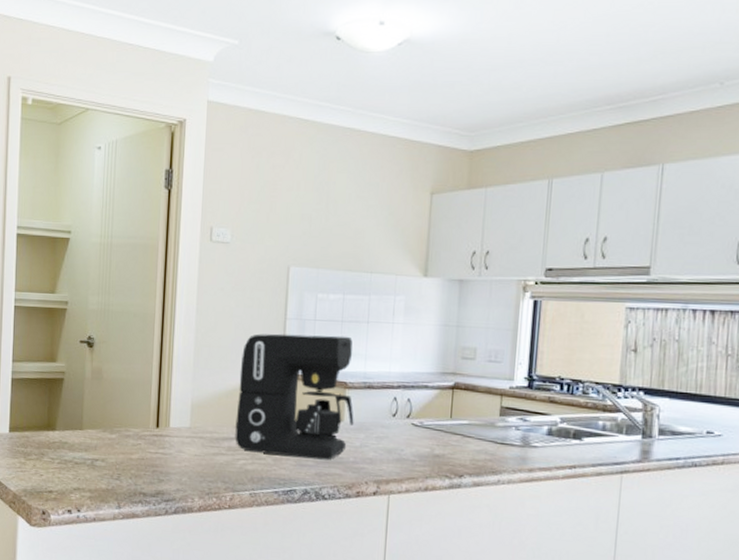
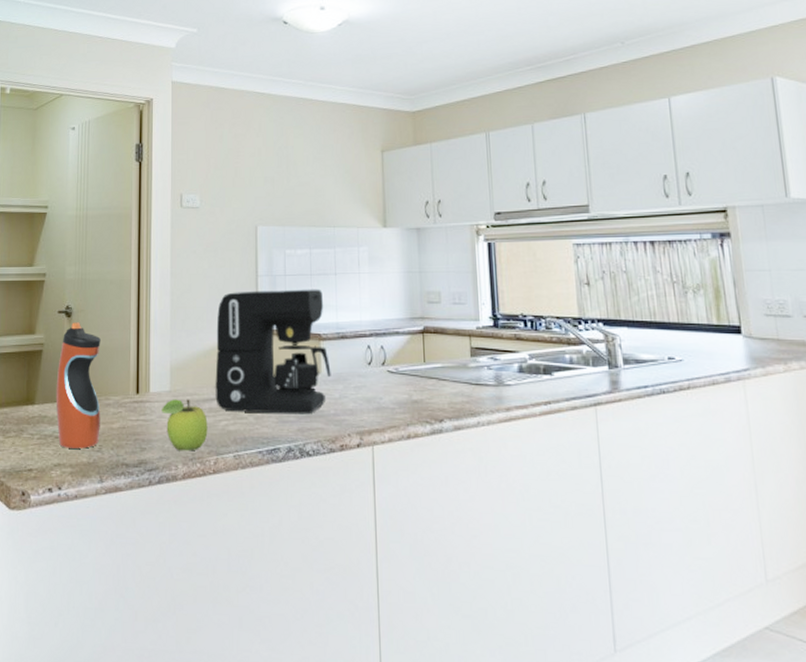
water bottle: none [76,353,122,476] -> present [56,322,101,449]
fruit: none [180,435,226,486] -> present [161,399,208,451]

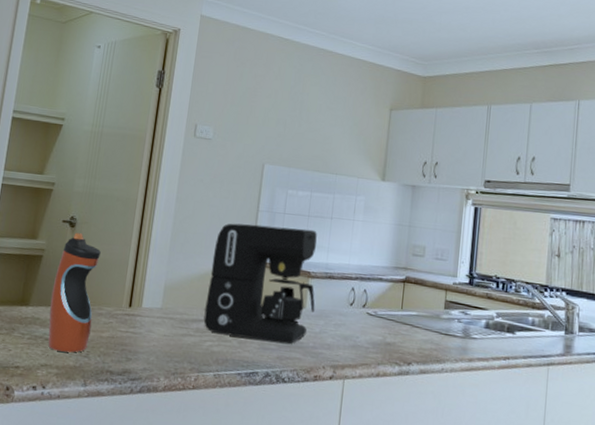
fruit: present [161,399,208,451] -> none [151,316,194,366]

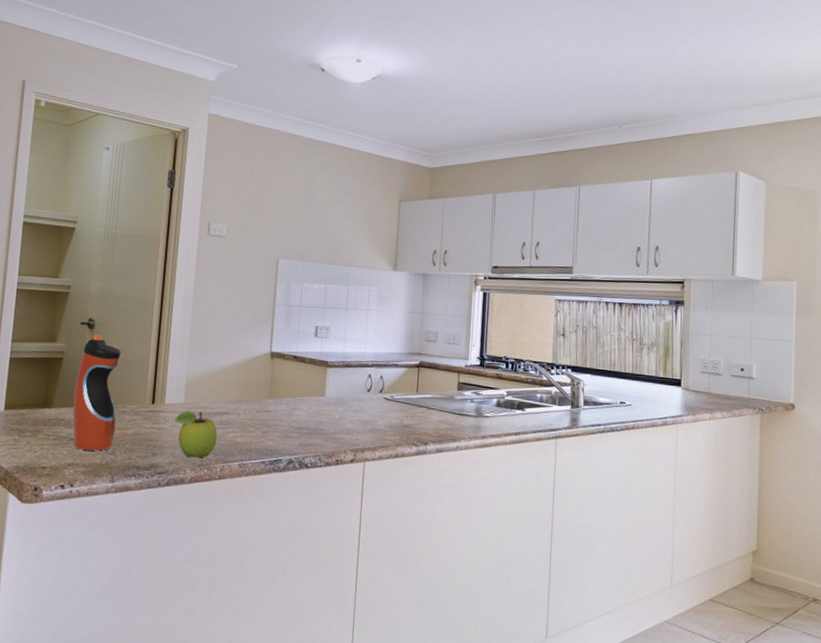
fruit: none [151,316,194,366] -> present [175,411,218,458]
coffee maker: present [203,223,317,345] -> none [226,318,334,432]

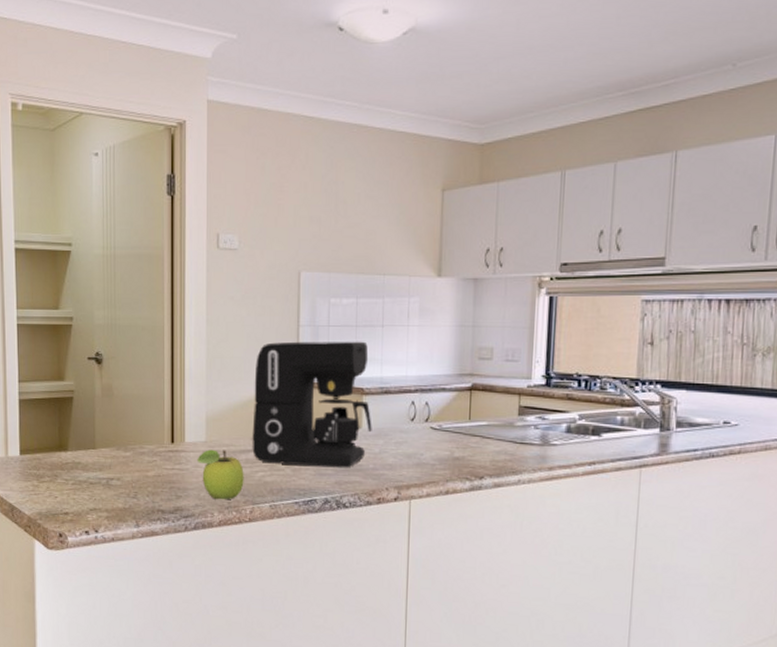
water bottle: present [73,334,121,451] -> none [89,369,135,495]
coffee maker: none [226,318,334,432] -> present [252,341,372,468]

